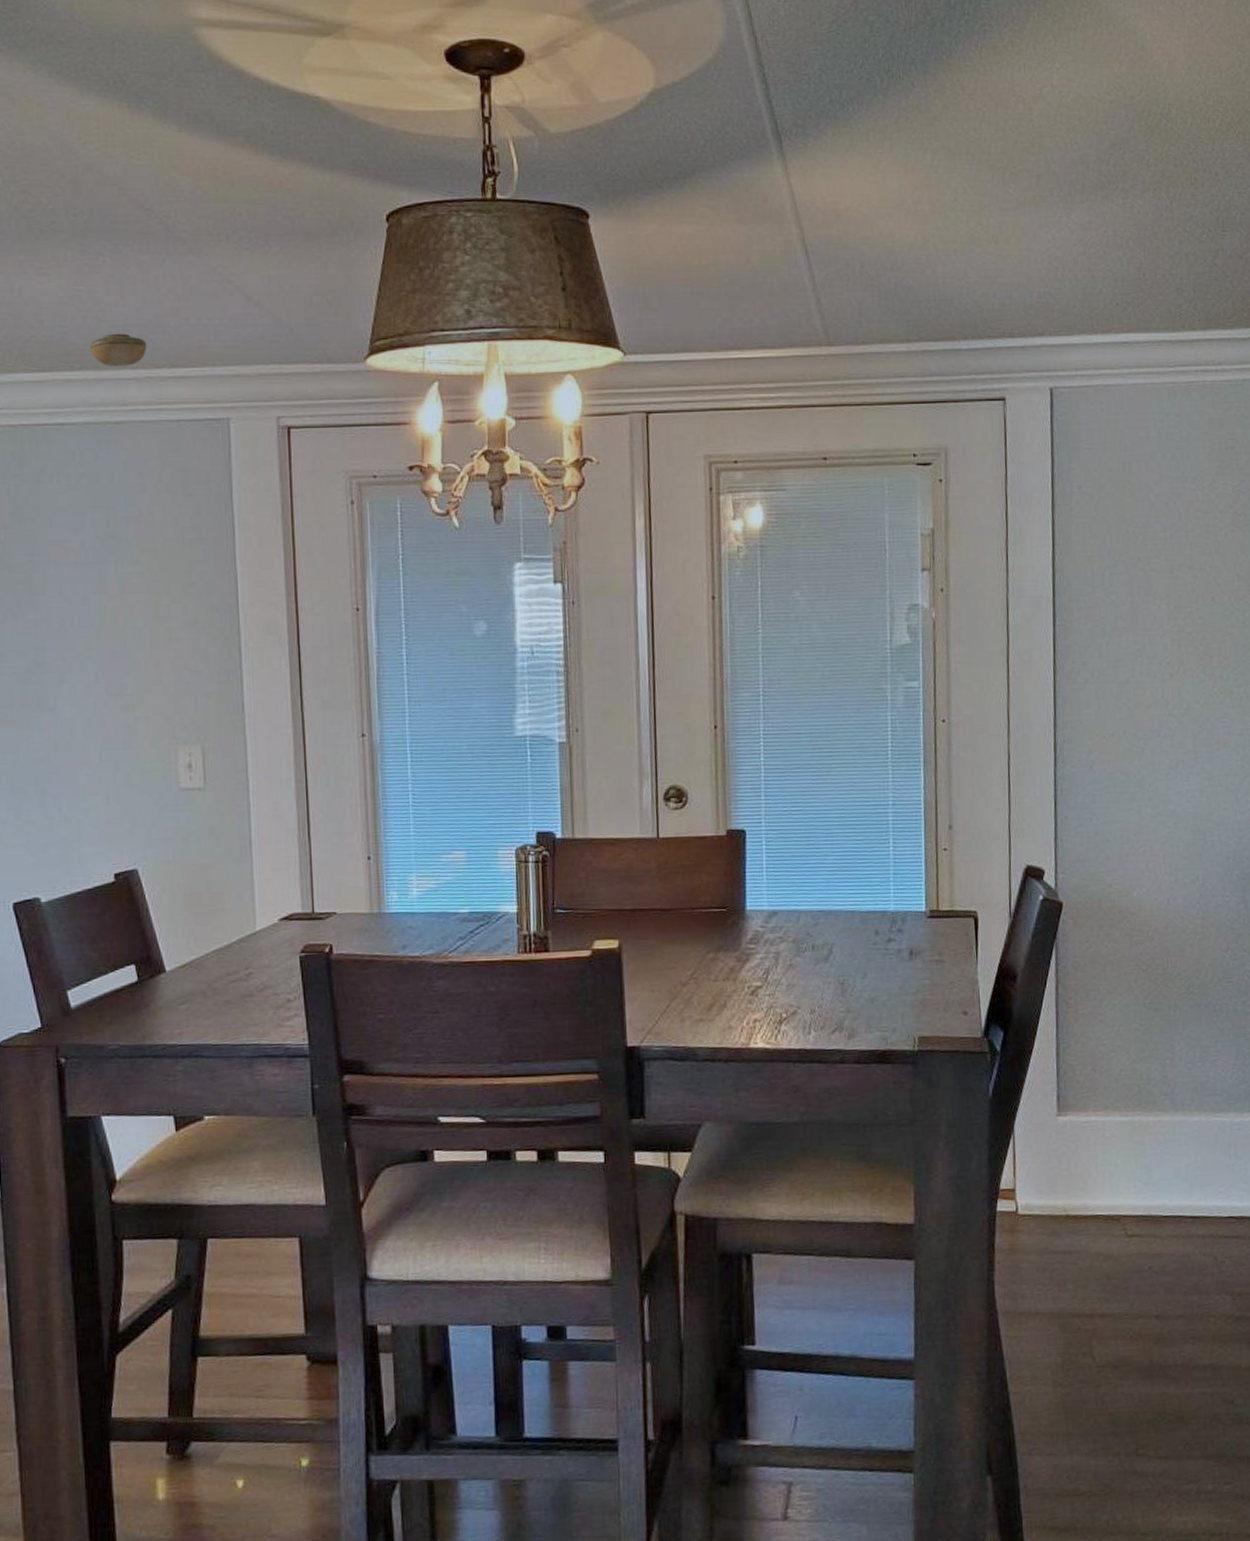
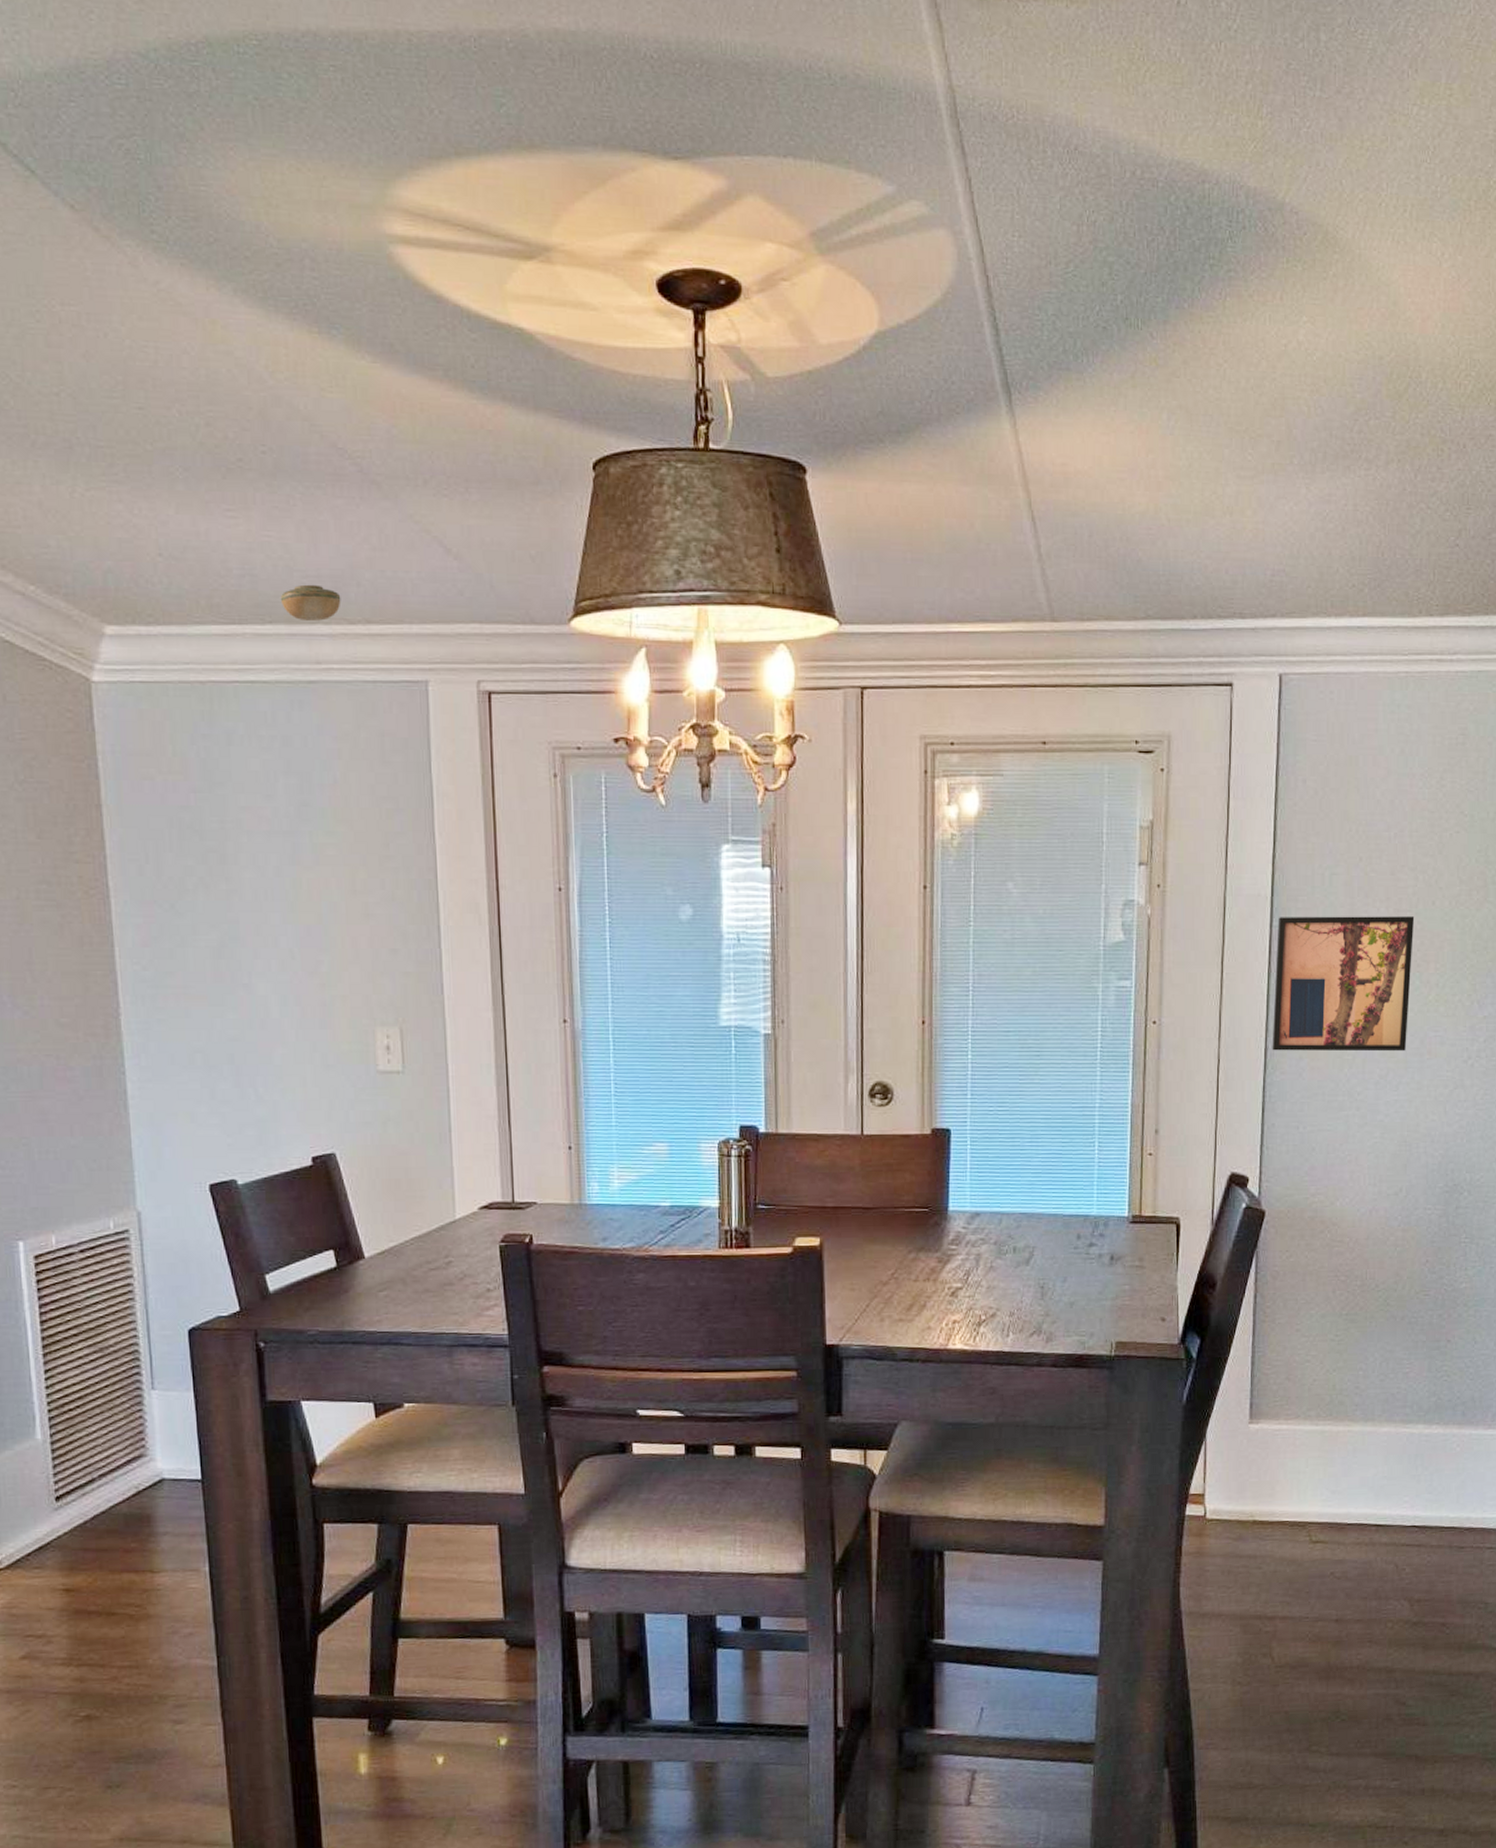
wall art: none [1060,612,1195,745] -> present [1272,916,1415,1052]

